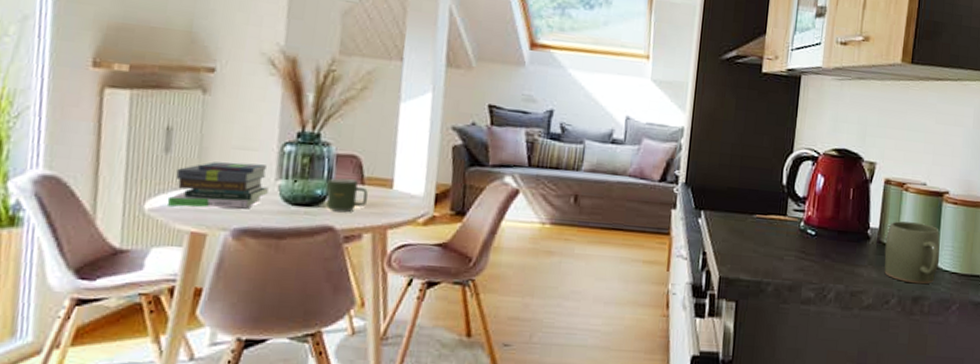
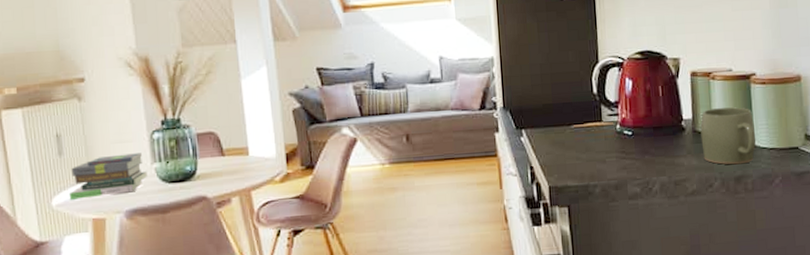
mug: present [326,178,368,212] -> none [194,153,229,183]

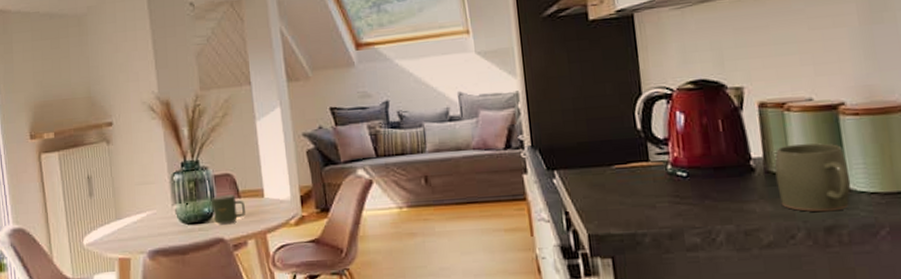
books: present [68,153,147,200] -> none [98,194,168,239]
mug: none [194,153,229,183] -> present [212,194,245,225]

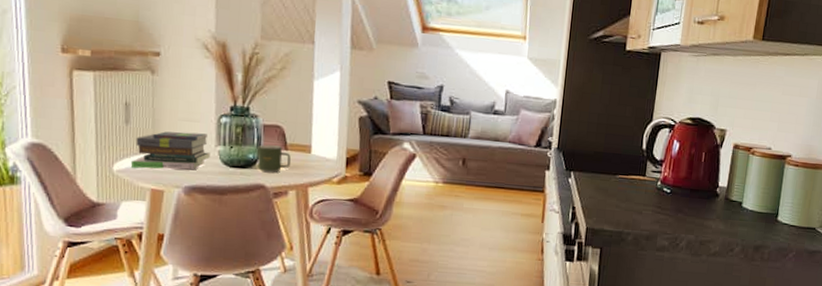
books: none [98,194,168,239] -> present [130,131,210,170]
mug: present [774,143,851,213] -> none [730,181,782,235]

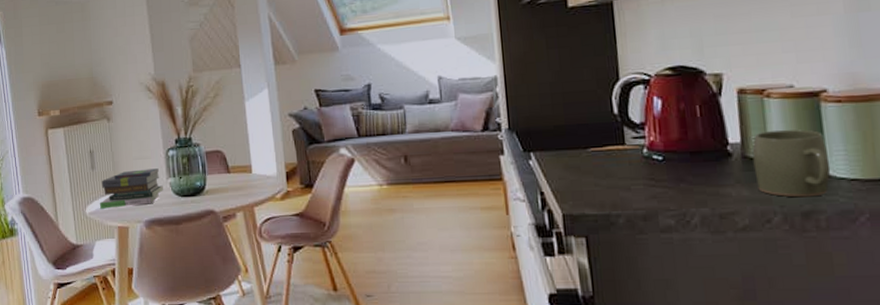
mug: present [257,144,291,173] -> none [203,170,234,198]
mug: none [730,181,782,235] -> present [752,129,831,198]

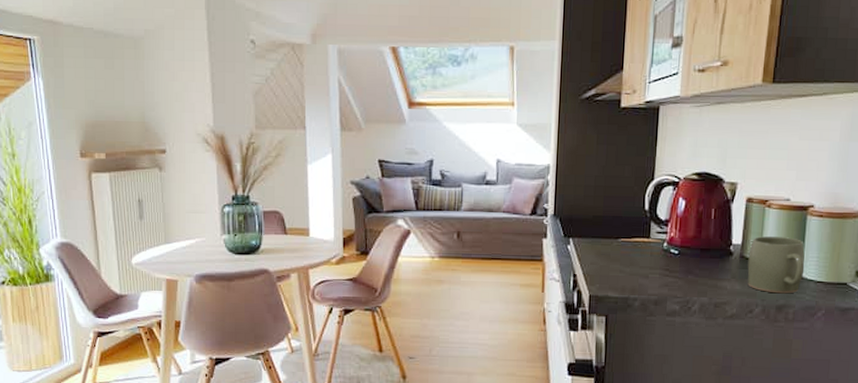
books: present [99,168,163,209] -> none [146,223,216,261]

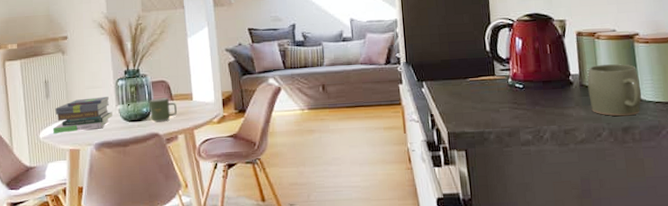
books: none [146,223,216,261] -> present [52,97,113,134]
mug: none [260,230,290,258] -> present [149,98,177,123]

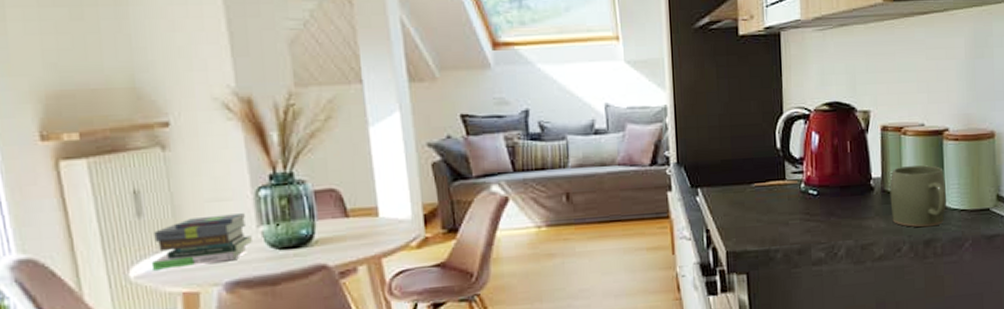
mug: present [149,98,177,123] -> none [311,213,355,250]

